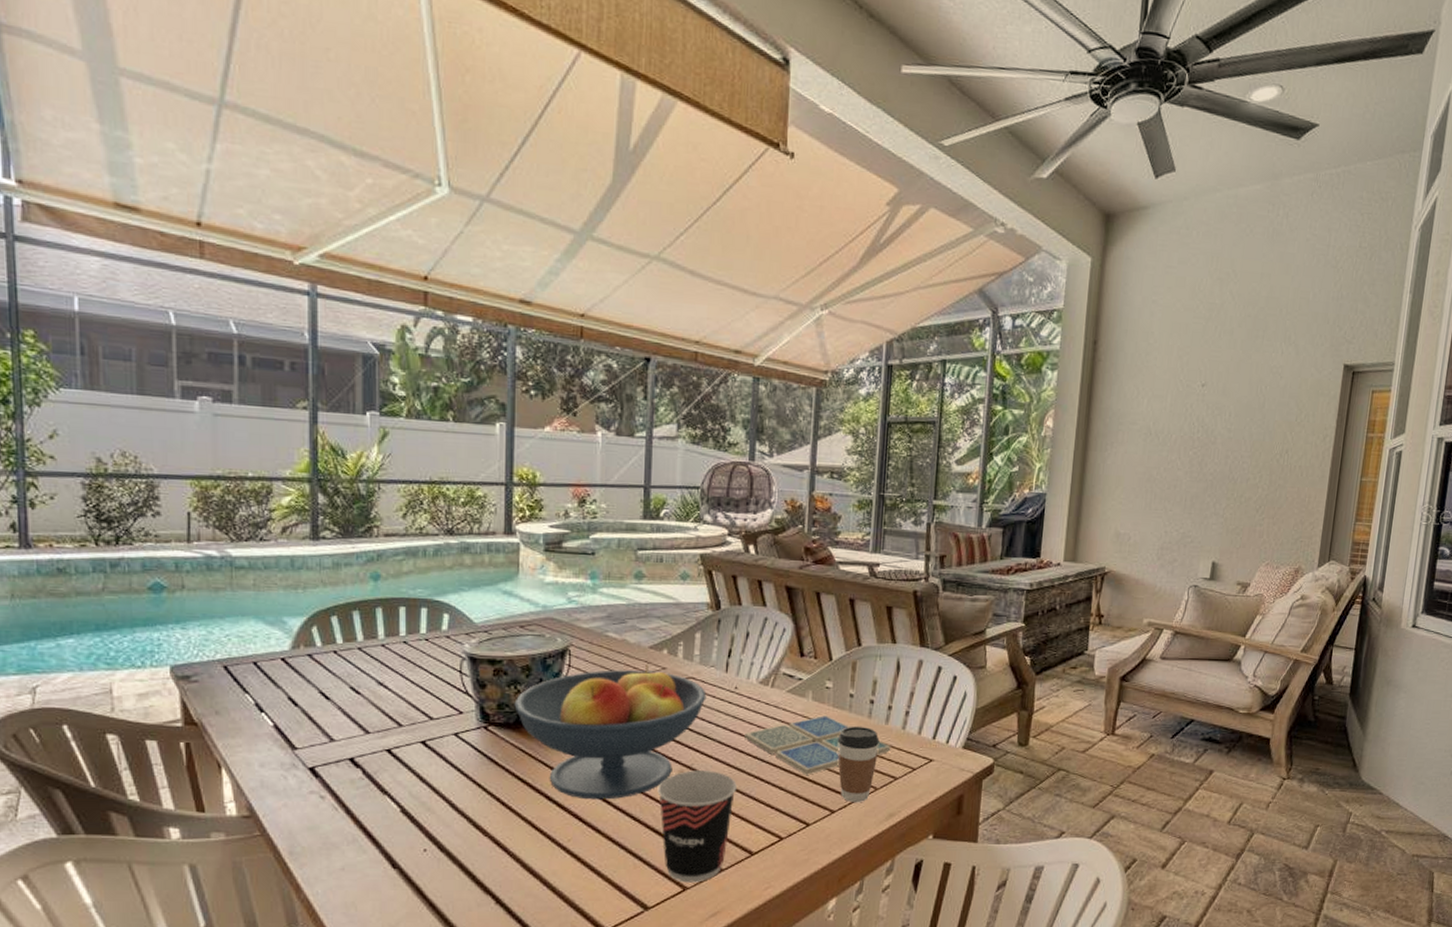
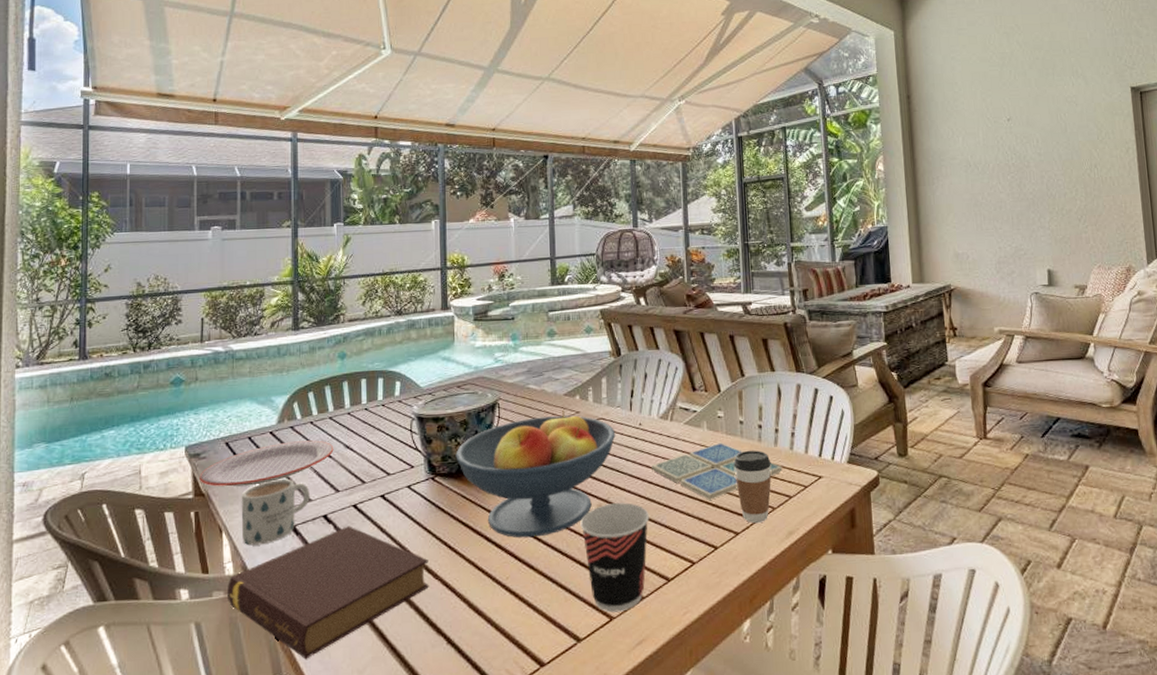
plate: none [190,671,363,718] -> present [200,440,334,487]
book: none [228,772,477,911] -> present [226,526,429,660]
mug: none [245,713,333,786] -> present [241,479,310,546]

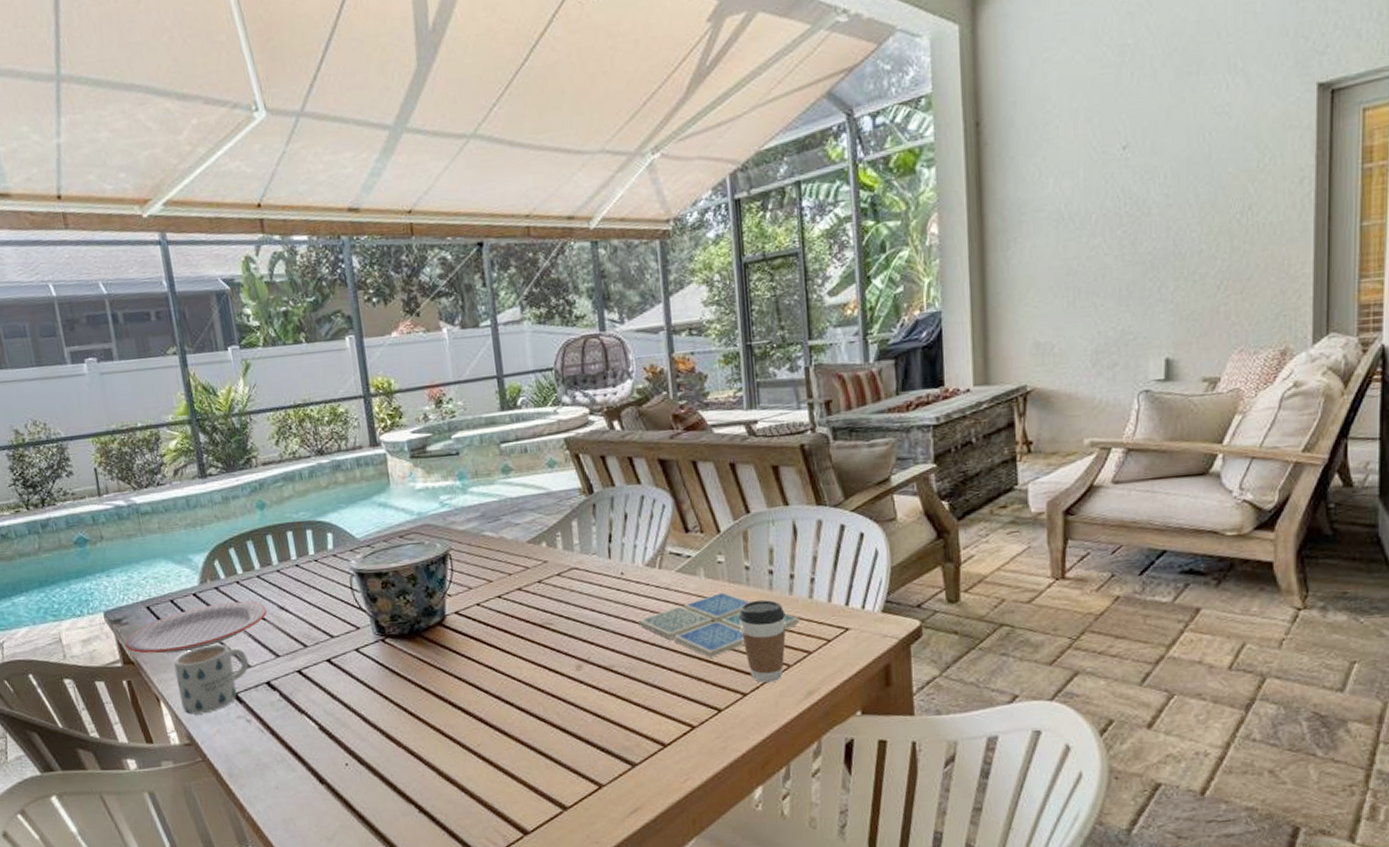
book: present [226,526,429,660] -> none [175,692,393,828]
fruit bowl: present [455,409,616,538] -> none [406,559,593,703]
cup: present [580,502,649,613] -> none [557,662,639,780]

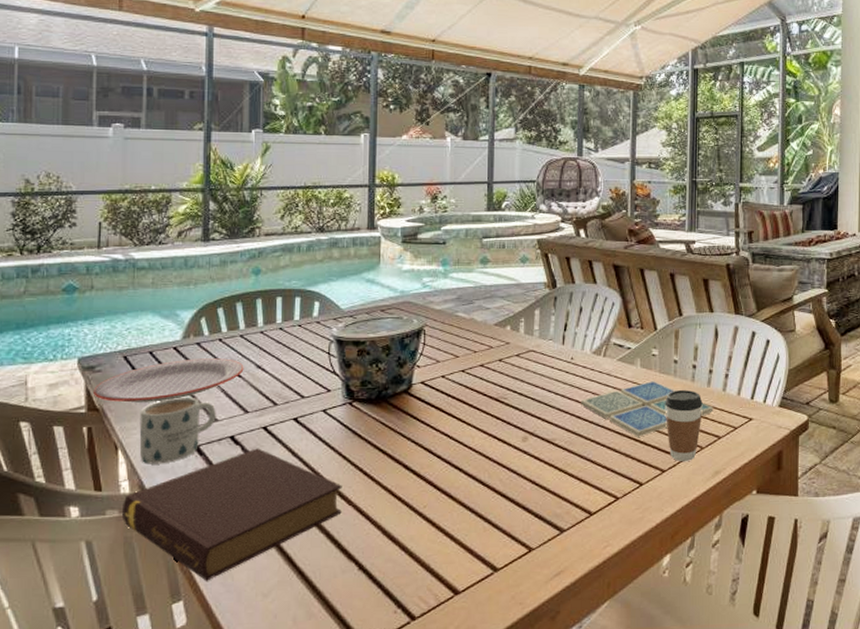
book: none [175,692,393,828] -> present [121,448,342,581]

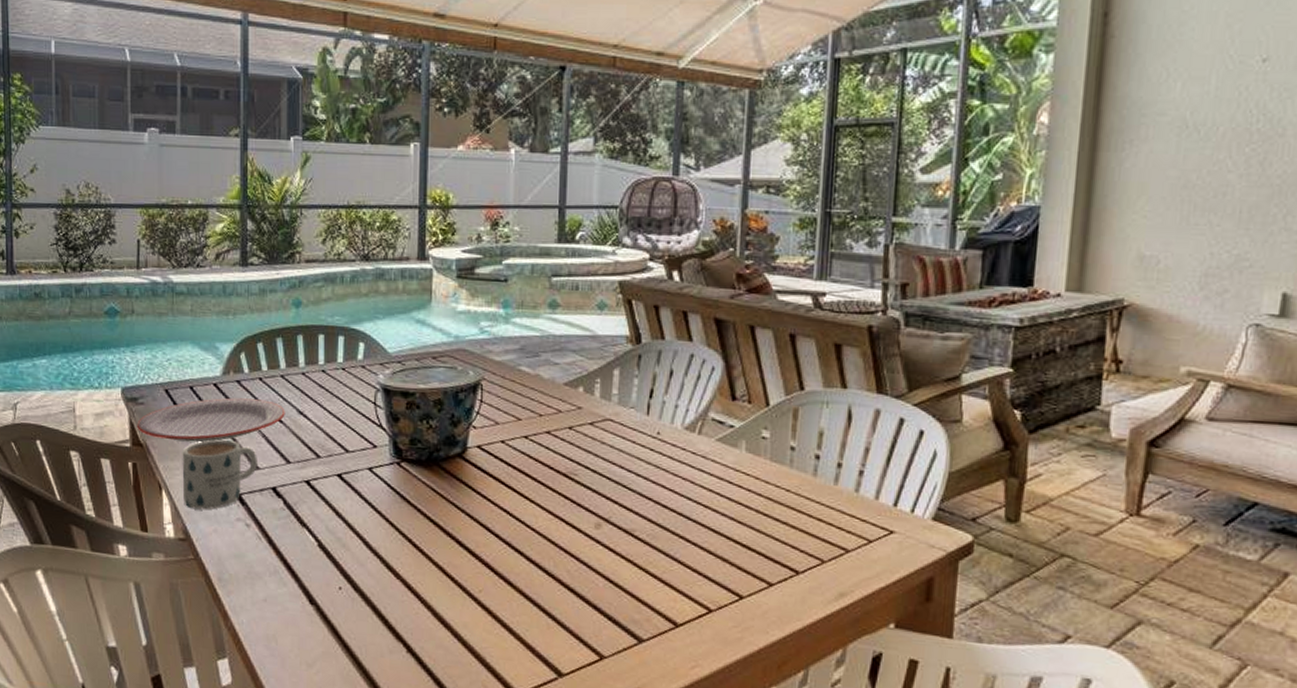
book: present [121,448,342,581] -> none [167,503,389,642]
drink coaster: present [581,381,714,437] -> none [668,470,841,539]
coffee cup: present [665,389,703,462] -> none [776,484,827,577]

